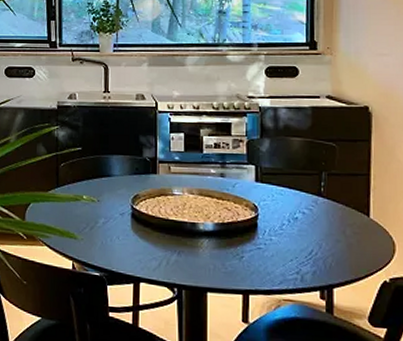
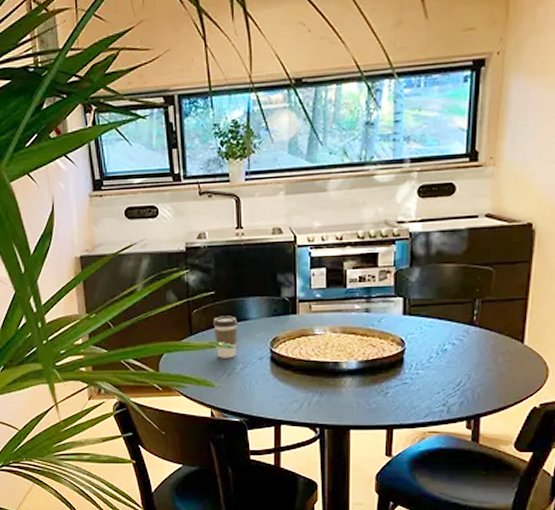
coffee cup: none [79,171,102,212] -> present [213,316,238,358]

